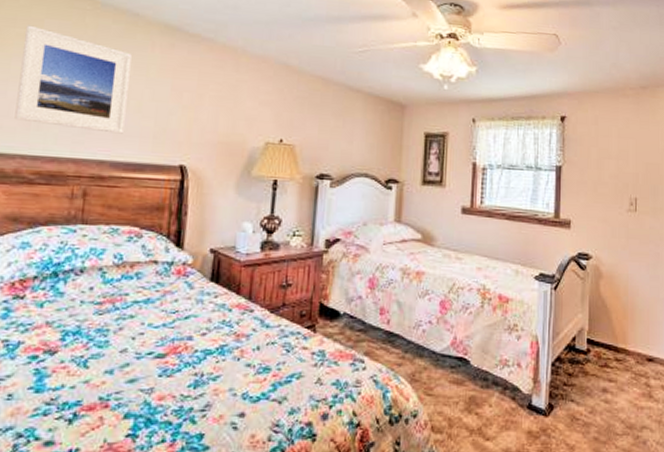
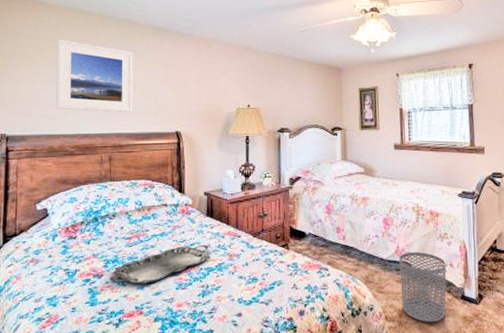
serving tray: none [65,319,210,366] -> present [109,245,210,284]
waste bin: none [454,345,513,436] -> present [399,251,447,322]

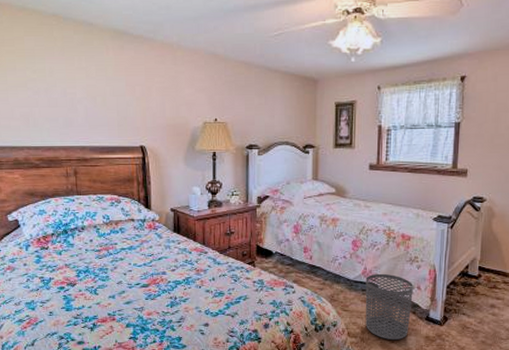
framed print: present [56,39,133,113] -> none [12,43,95,125]
serving tray: present [109,245,210,284] -> none [81,260,178,293]

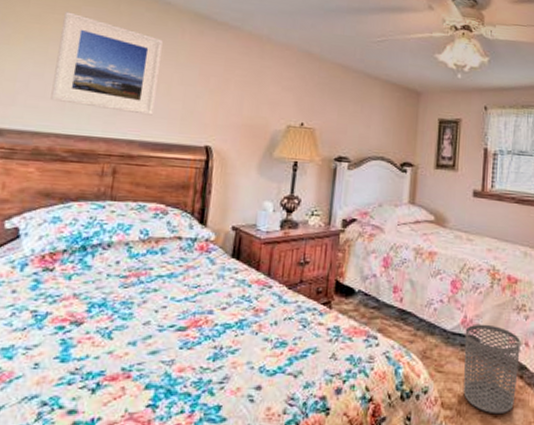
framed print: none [12,43,95,125] -> present [50,11,163,116]

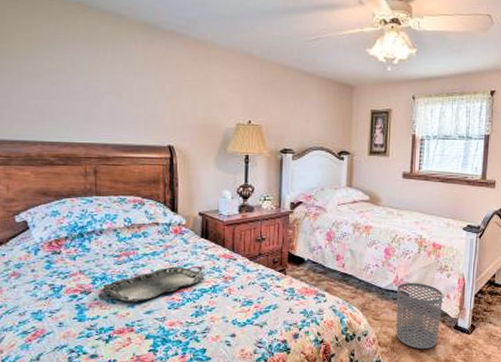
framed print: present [50,11,163,116] -> none [29,29,120,121]
serving tray: none [90,293,230,338] -> present [97,266,204,302]

